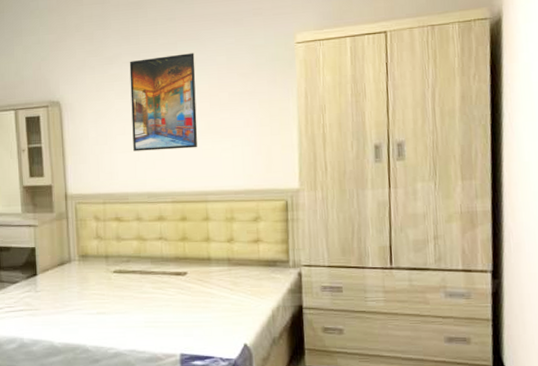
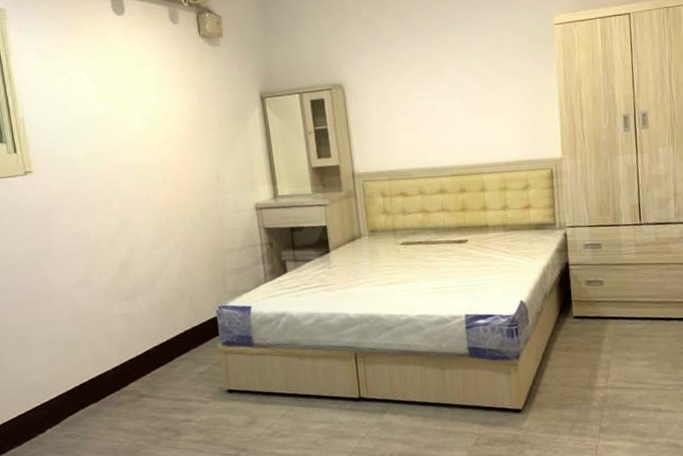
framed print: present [129,53,198,151] -> none [406,35,472,130]

